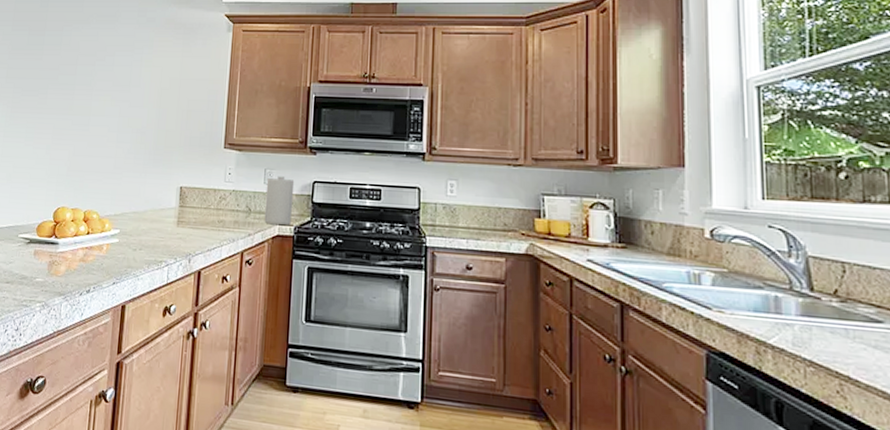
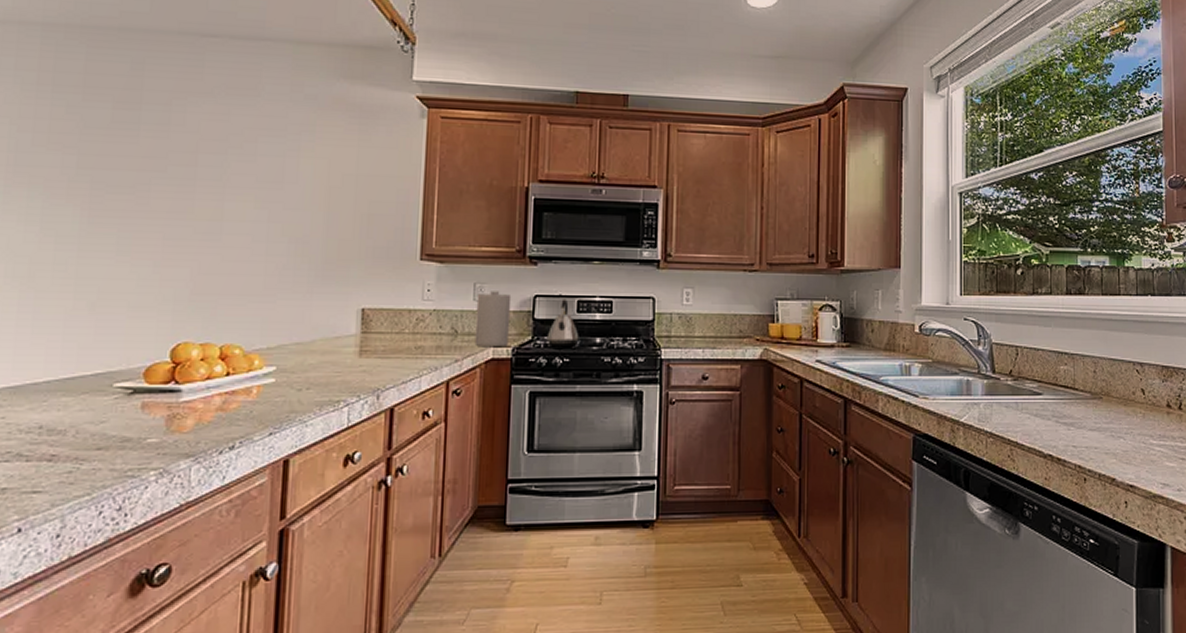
kettle: none [323,185,351,231] -> present [546,299,579,348]

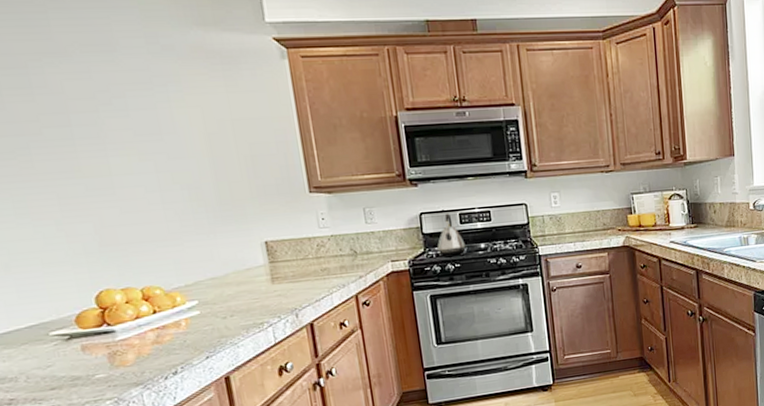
paper towel holder: present [474,291,512,348] -> none [368,213,404,263]

